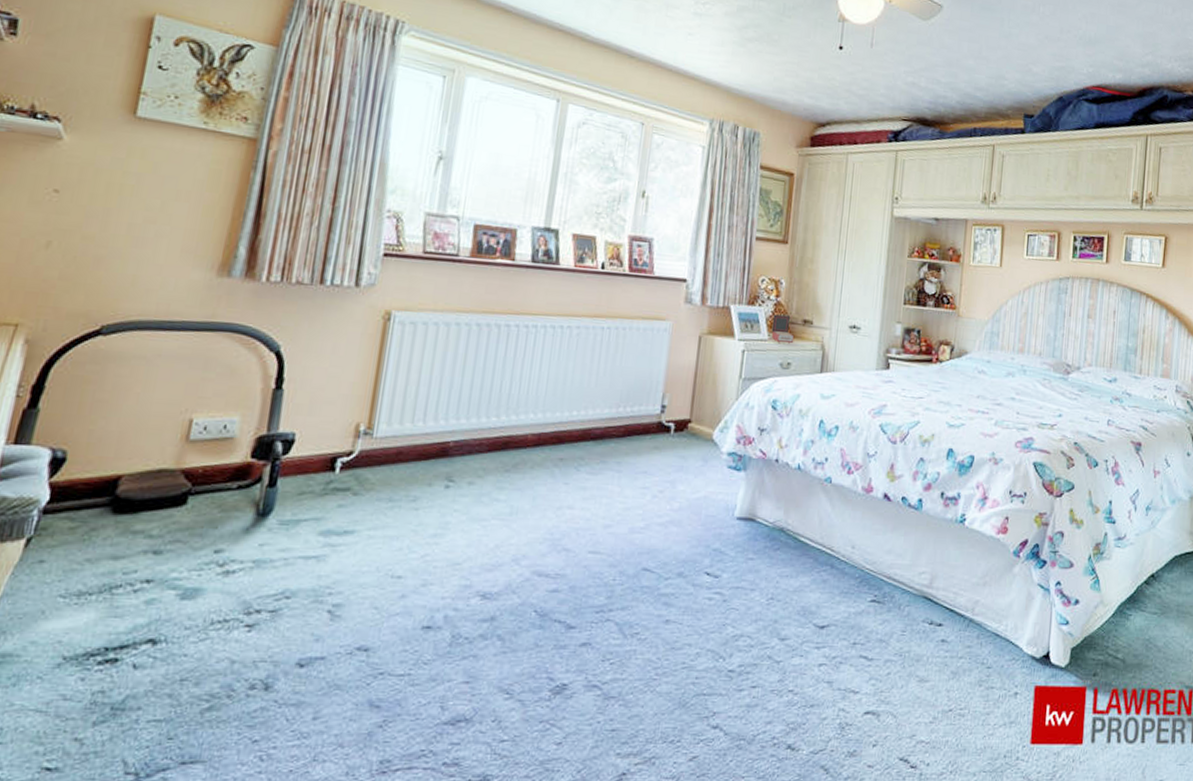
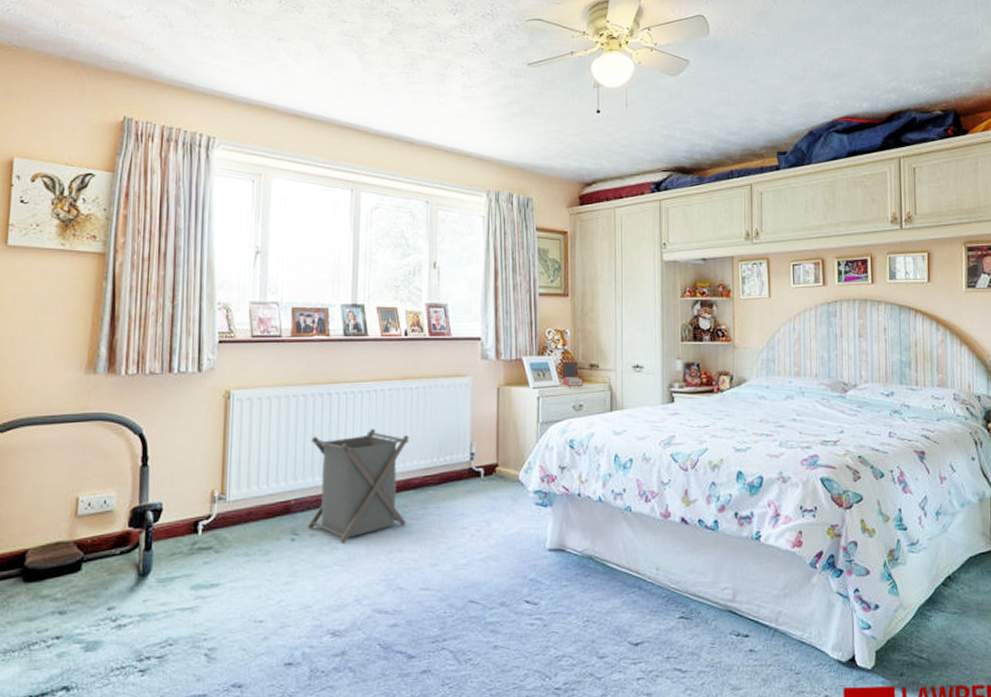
laundry basket: none [465,368,595,495] -> present [307,428,409,543]

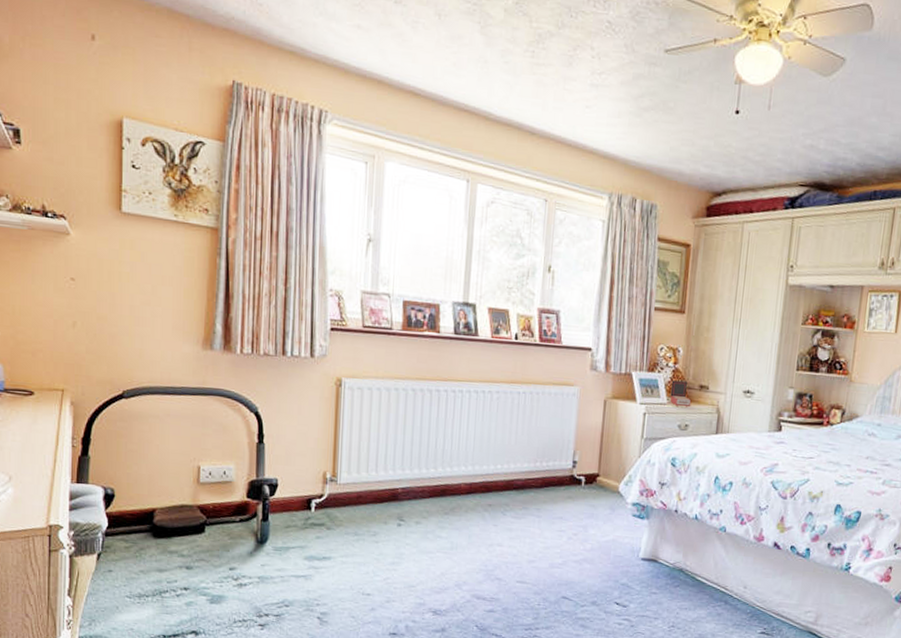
laundry basket: present [307,428,409,543] -> none [413,427,514,533]

